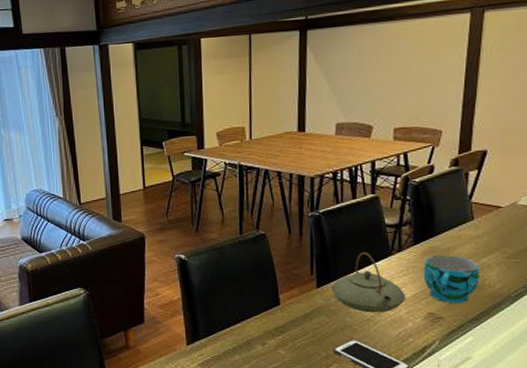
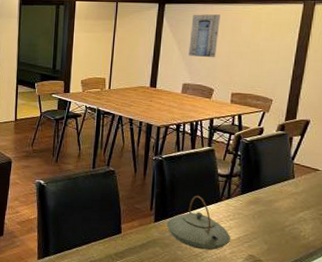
wall art: none [339,36,374,90] -> present [188,14,220,58]
cup: present [423,255,479,304] -> none [247,205,296,250]

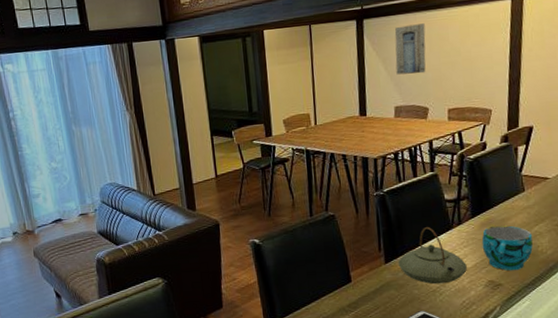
cup: none [247,205,296,250] -> present [481,225,533,271]

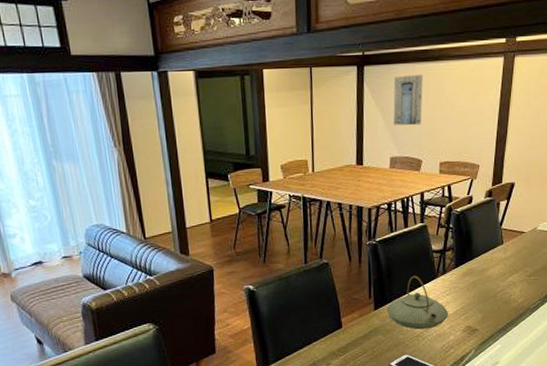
cup: present [481,225,533,271] -> none [462,275,506,318]

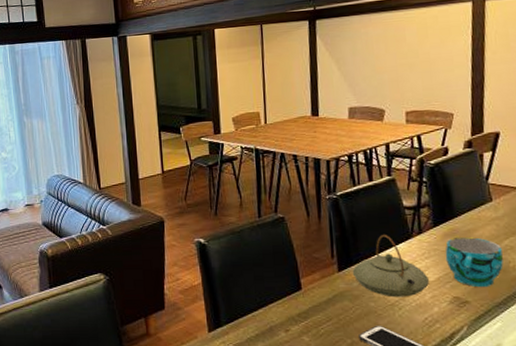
wall art: present [393,75,423,126] -> none [348,25,382,76]
cup: none [462,275,506,318] -> present [445,237,504,288]

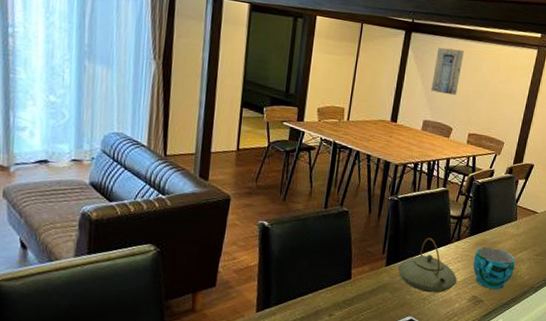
wall art: none [348,25,382,76] -> present [431,47,464,96]

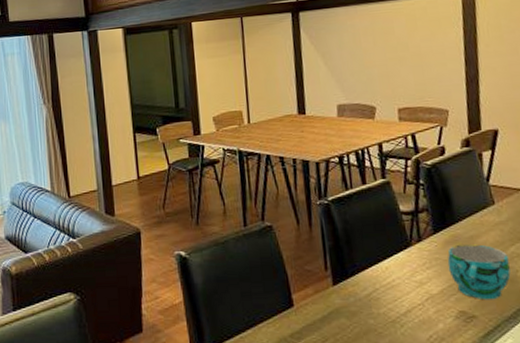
teapot: present [397,238,457,293] -> none [348,243,432,313]
wall art: present [431,47,464,96] -> none [334,16,371,71]

